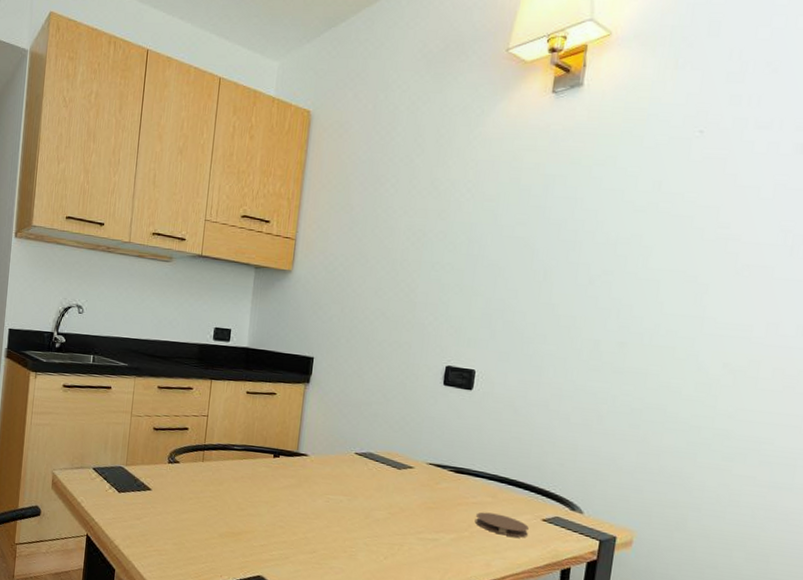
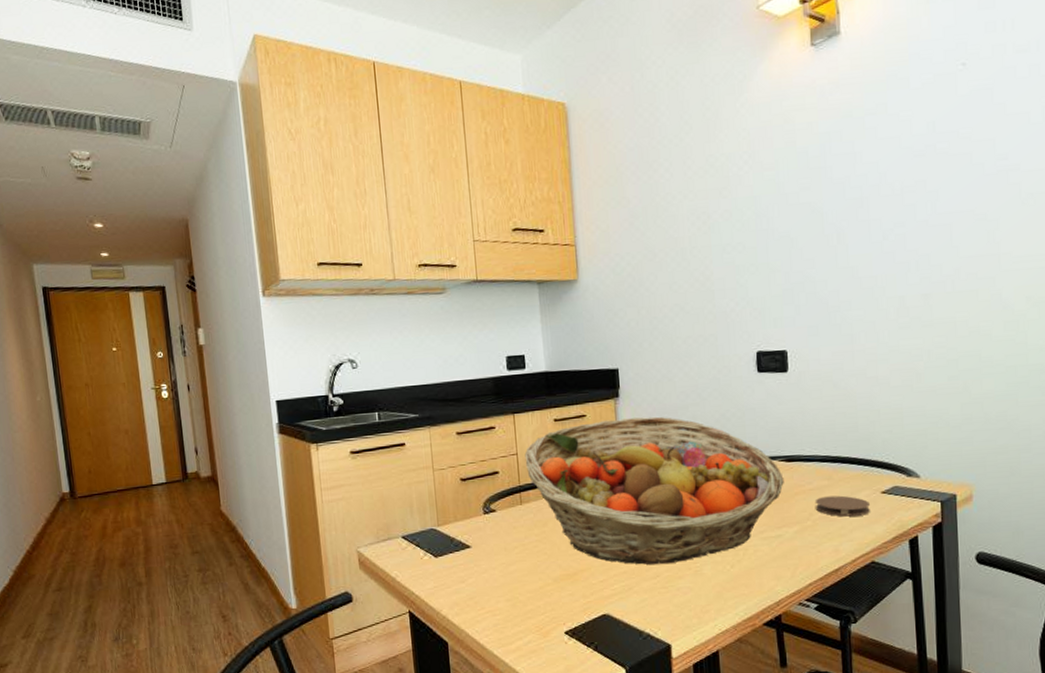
fruit basket: none [213,400,450,544] -> present [524,416,784,565]

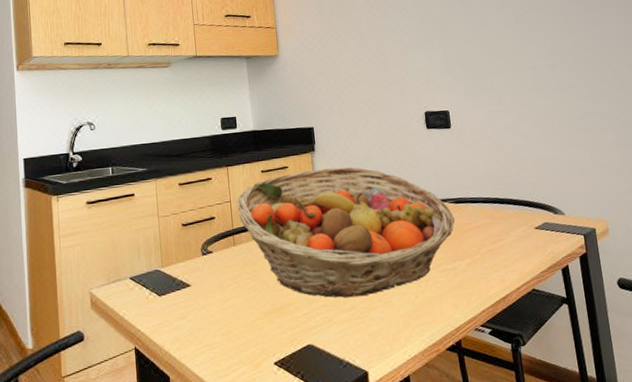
coaster: present [815,495,870,517] -> none [481,231,527,250]

